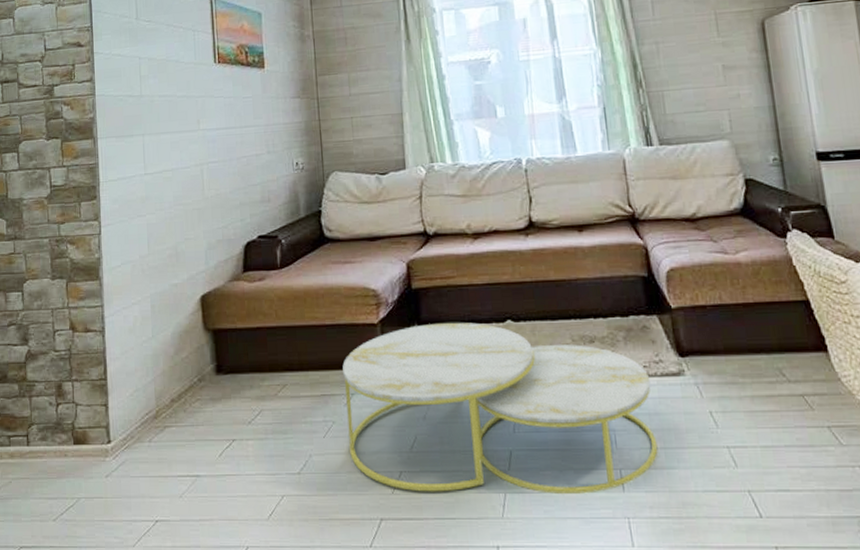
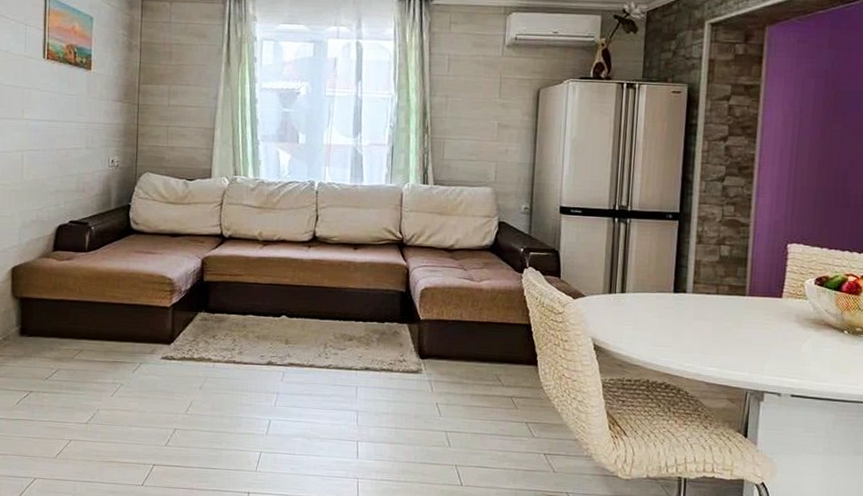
coffee table: present [342,322,658,494] -> none [133,312,393,458]

